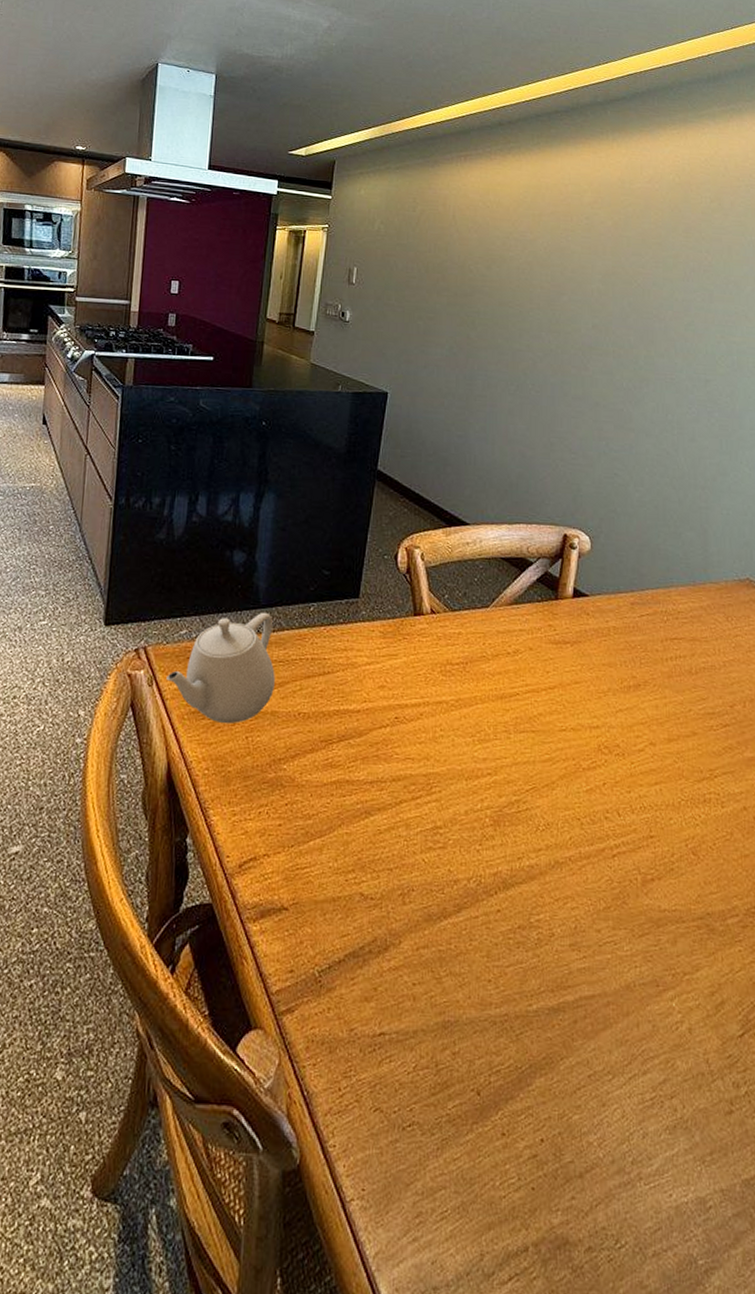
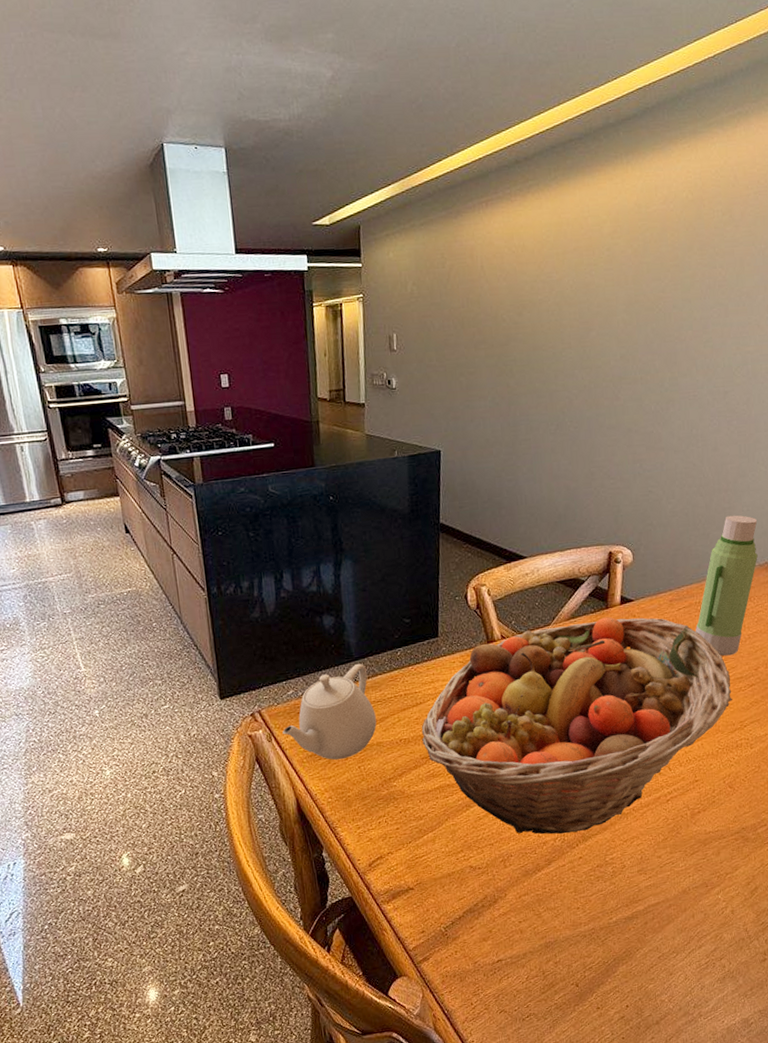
fruit basket: none [324,609,701,876] -> present [421,617,732,835]
water bottle: none [660,516,739,684] -> present [696,515,758,656]

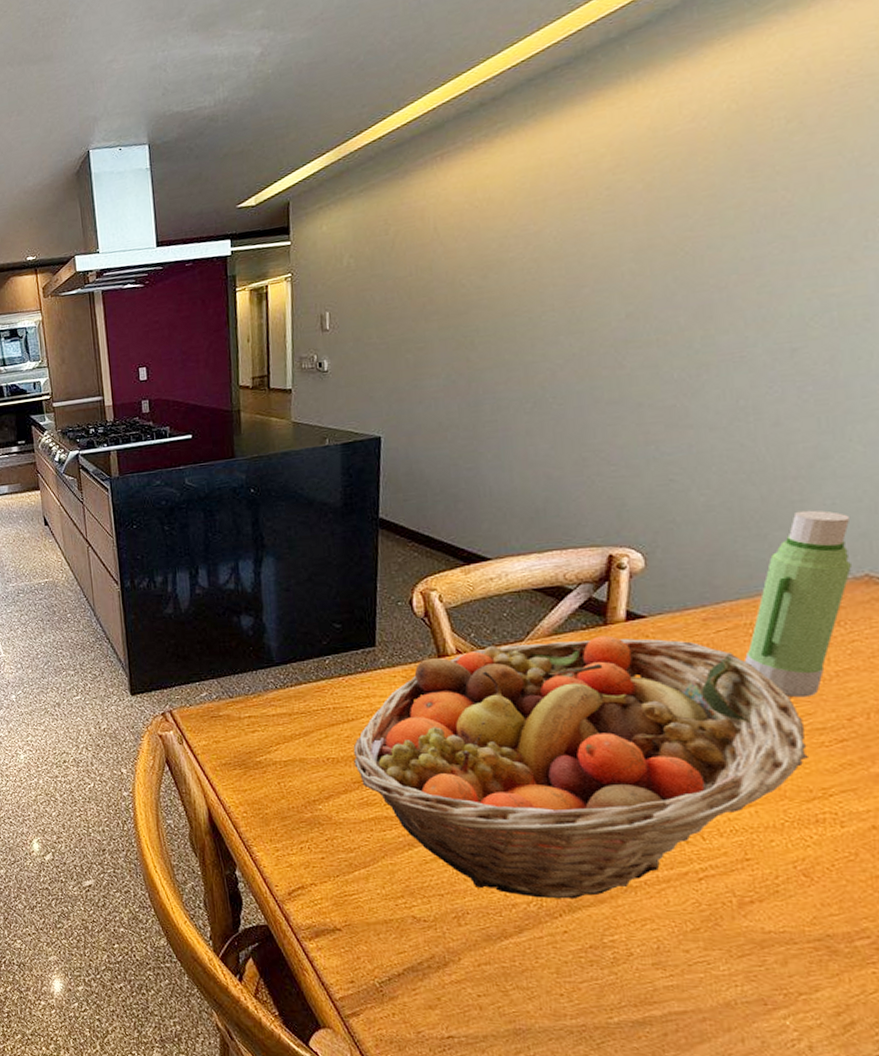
teapot: present [282,664,377,760] -> none [194,670,300,773]

